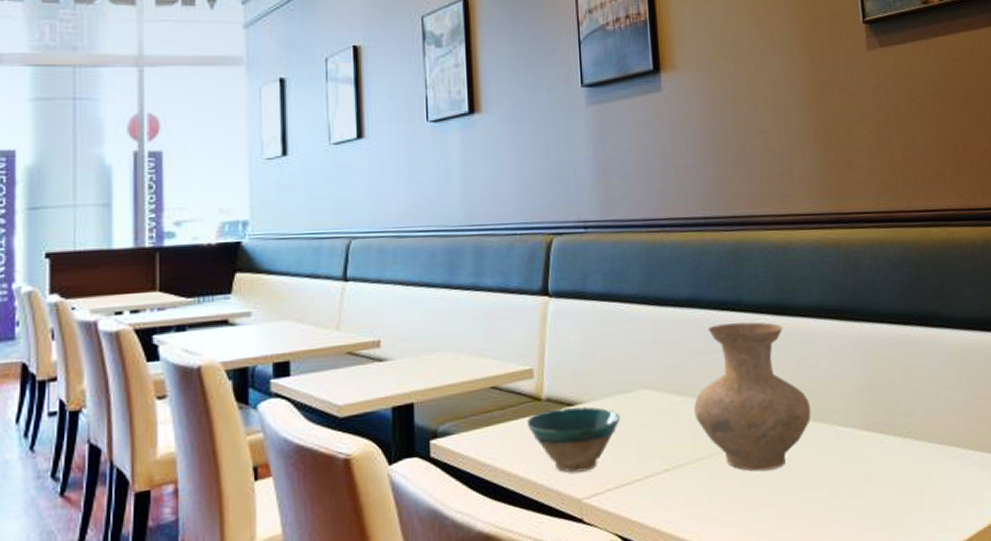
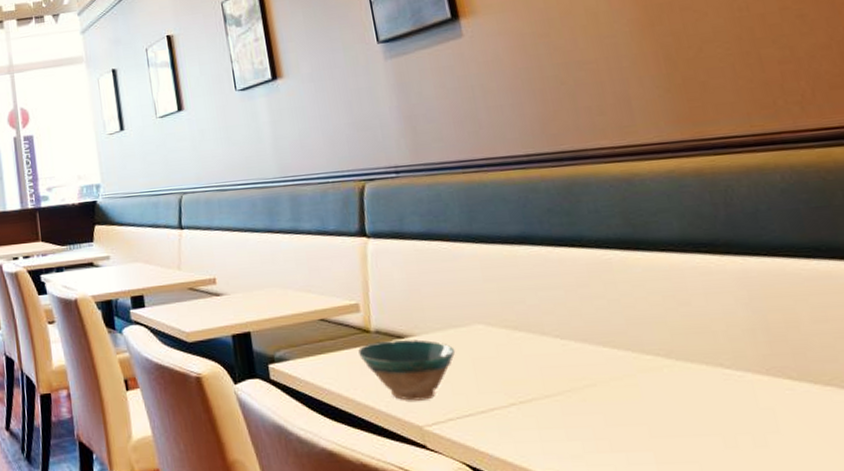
vase: present [694,322,811,471] -> none [537,258,687,412]

